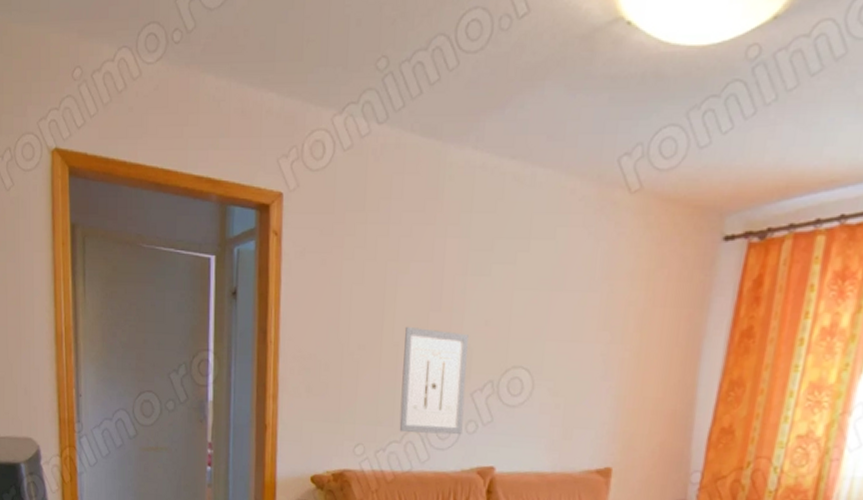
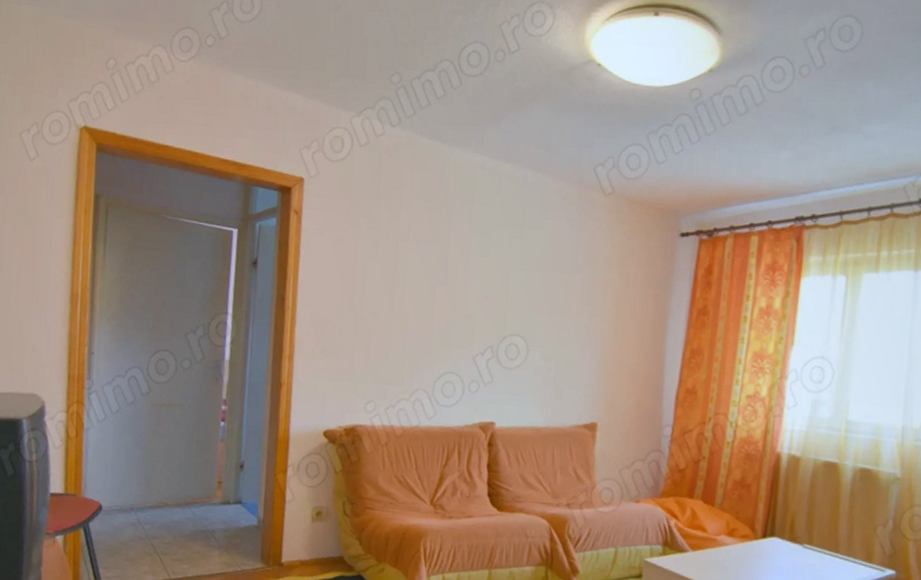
wall art: present [399,327,469,435] -> none [408,298,471,394]

